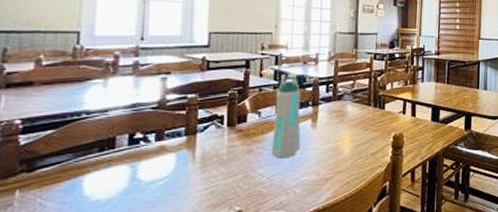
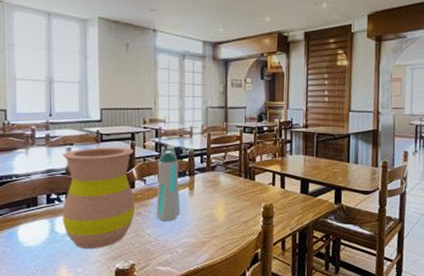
vase: none [148,76,248,198] -> present [62,147,136,249]

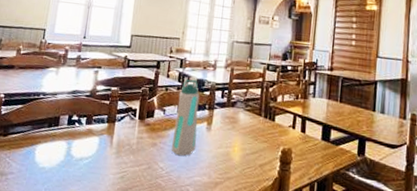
vase: present [62,147,136,249] -> none [79,72,157,178]

